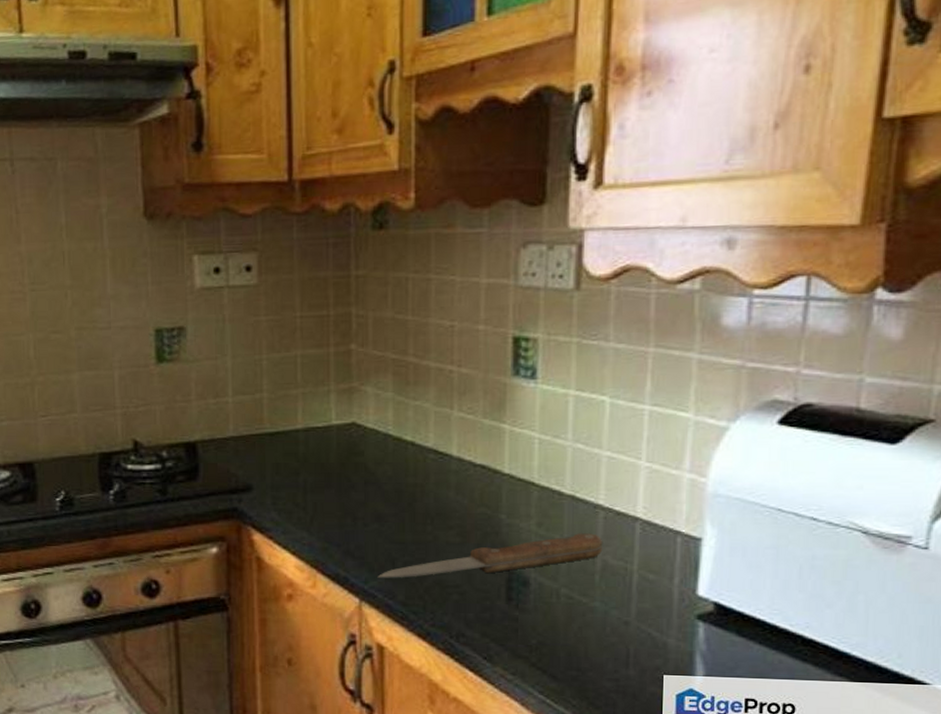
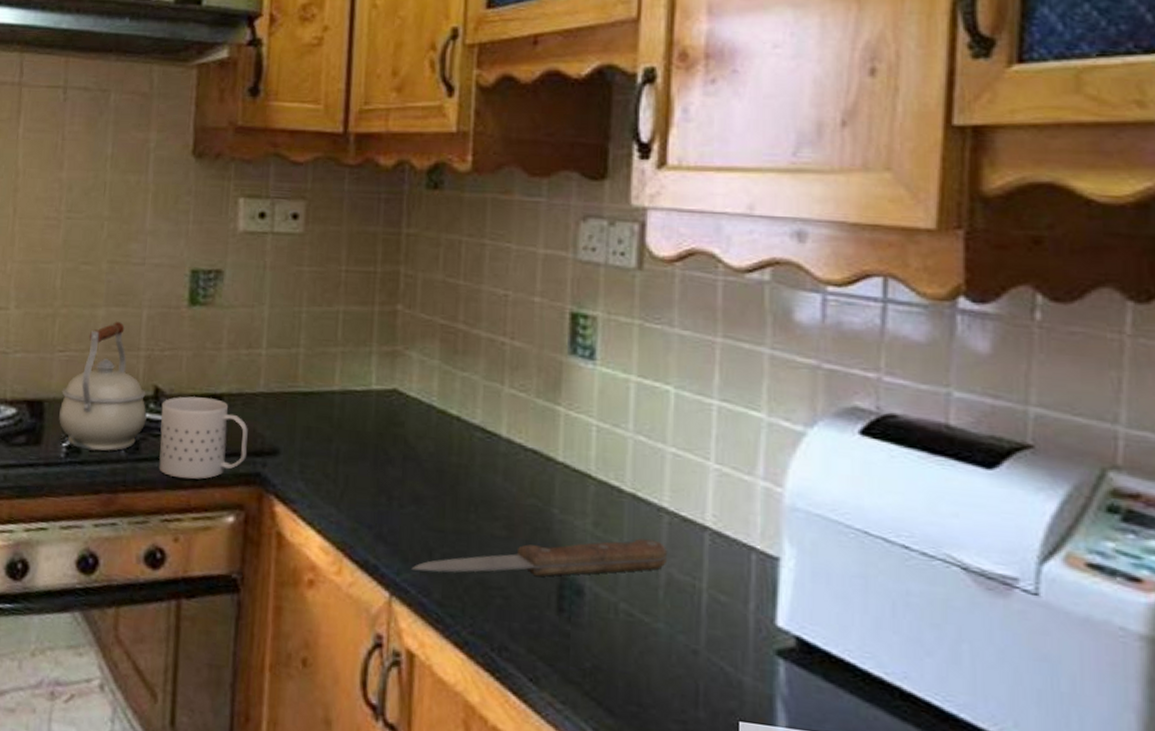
kettle: none [49,384,129,502] -> present [59,322,147,452]
mug: none [141,446,224,519] -> present [159,396,248,480]

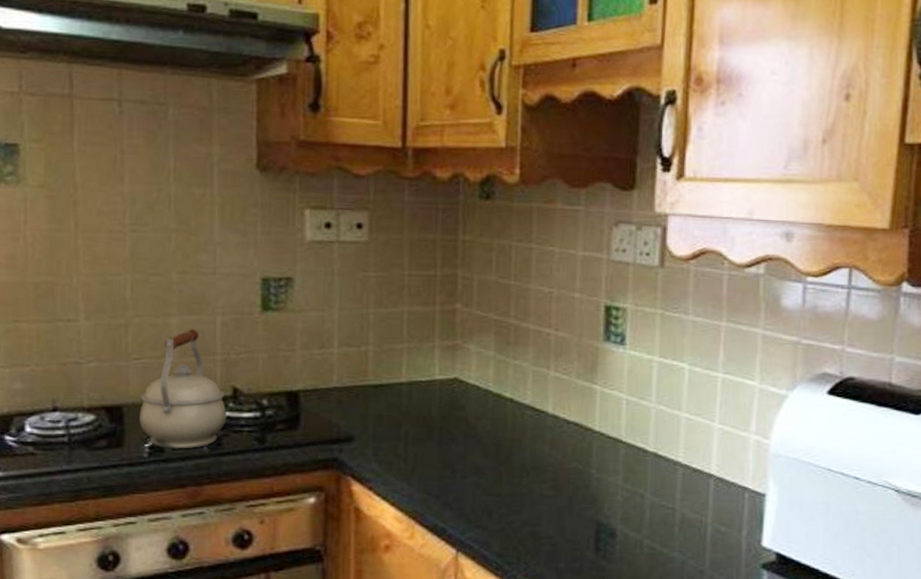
mug: present [159,396,248,480] -> none [240,394,325,468]
knife: present [411,538,668,577] -> none [474,488,682,530]

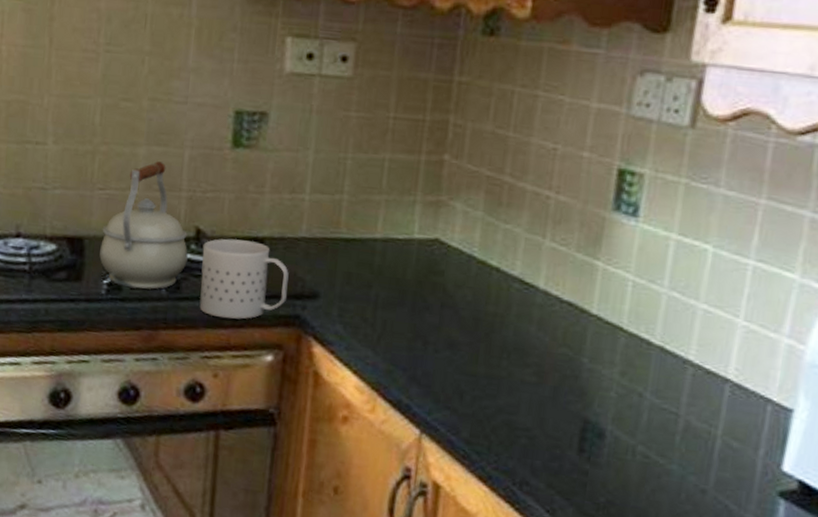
mug: none [240,394,325,468] -> present [199,238,289,320]

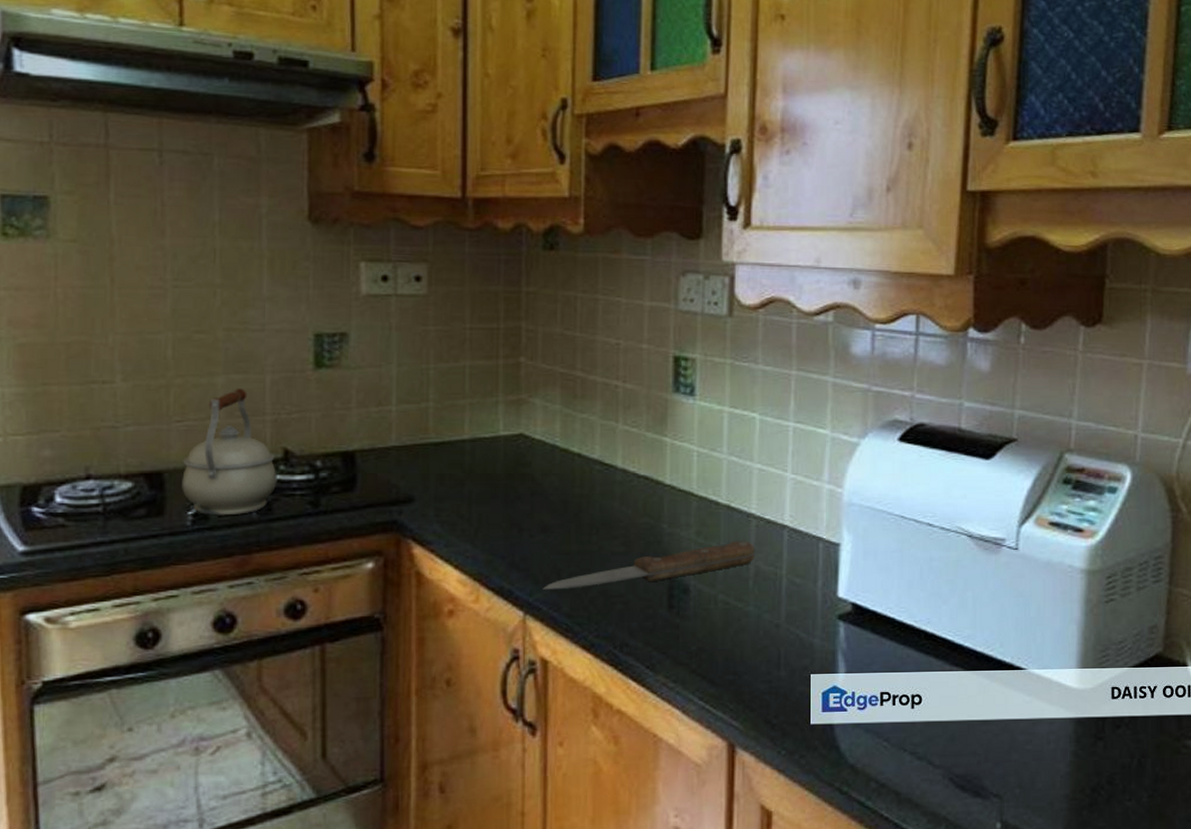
mug: present [199,238,289,320] -> none [292,455,383,533]
knife: none [442,388,689,420] -> present [542,541,756,590]

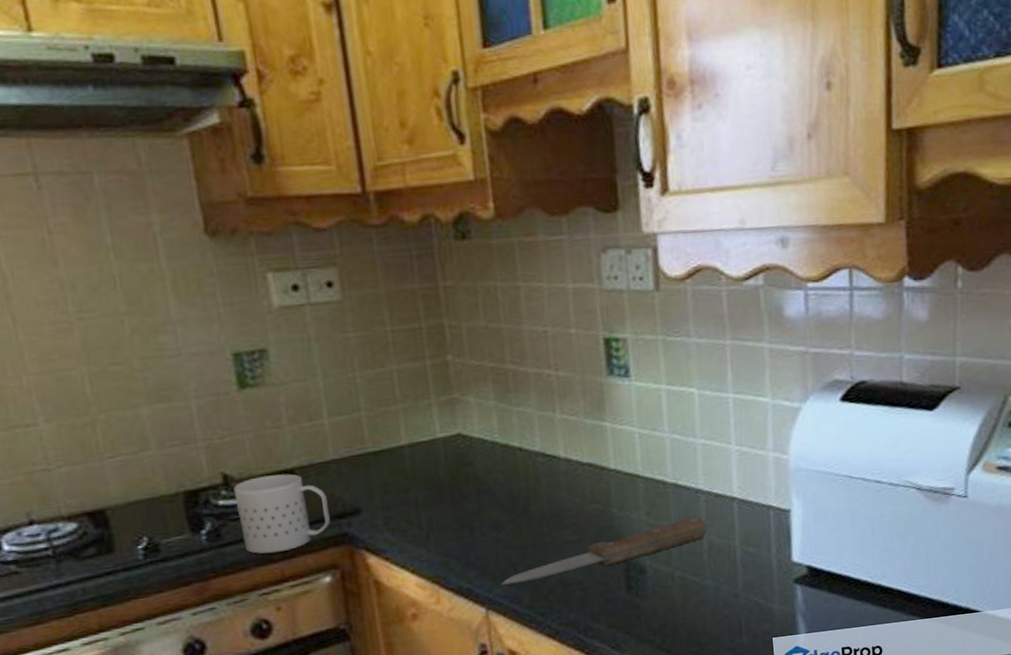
kettle: present [182,389,277,516] -> none [122,417,222,548]
mug: none [292,455,383,533] -> present [233,474,331,554]

